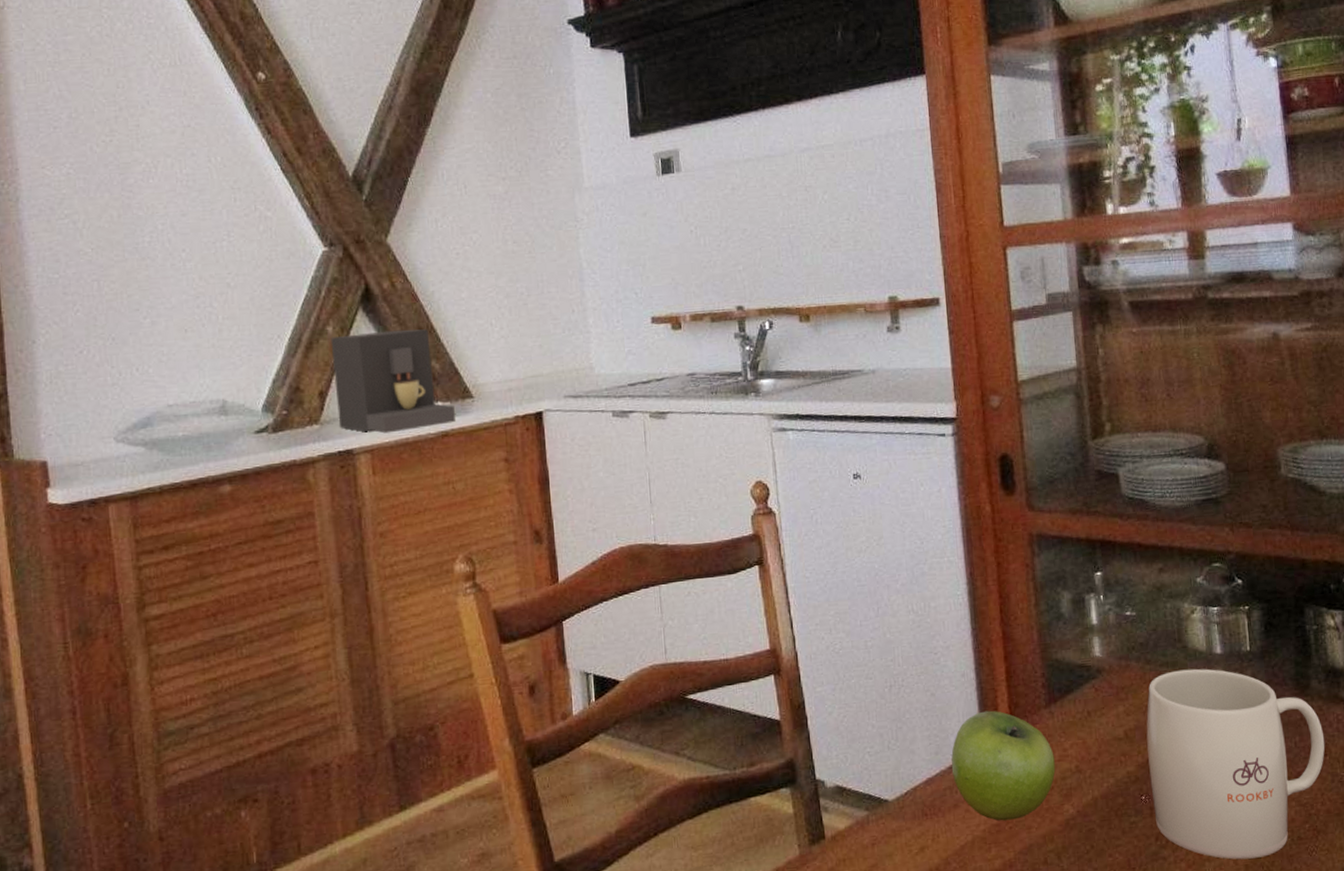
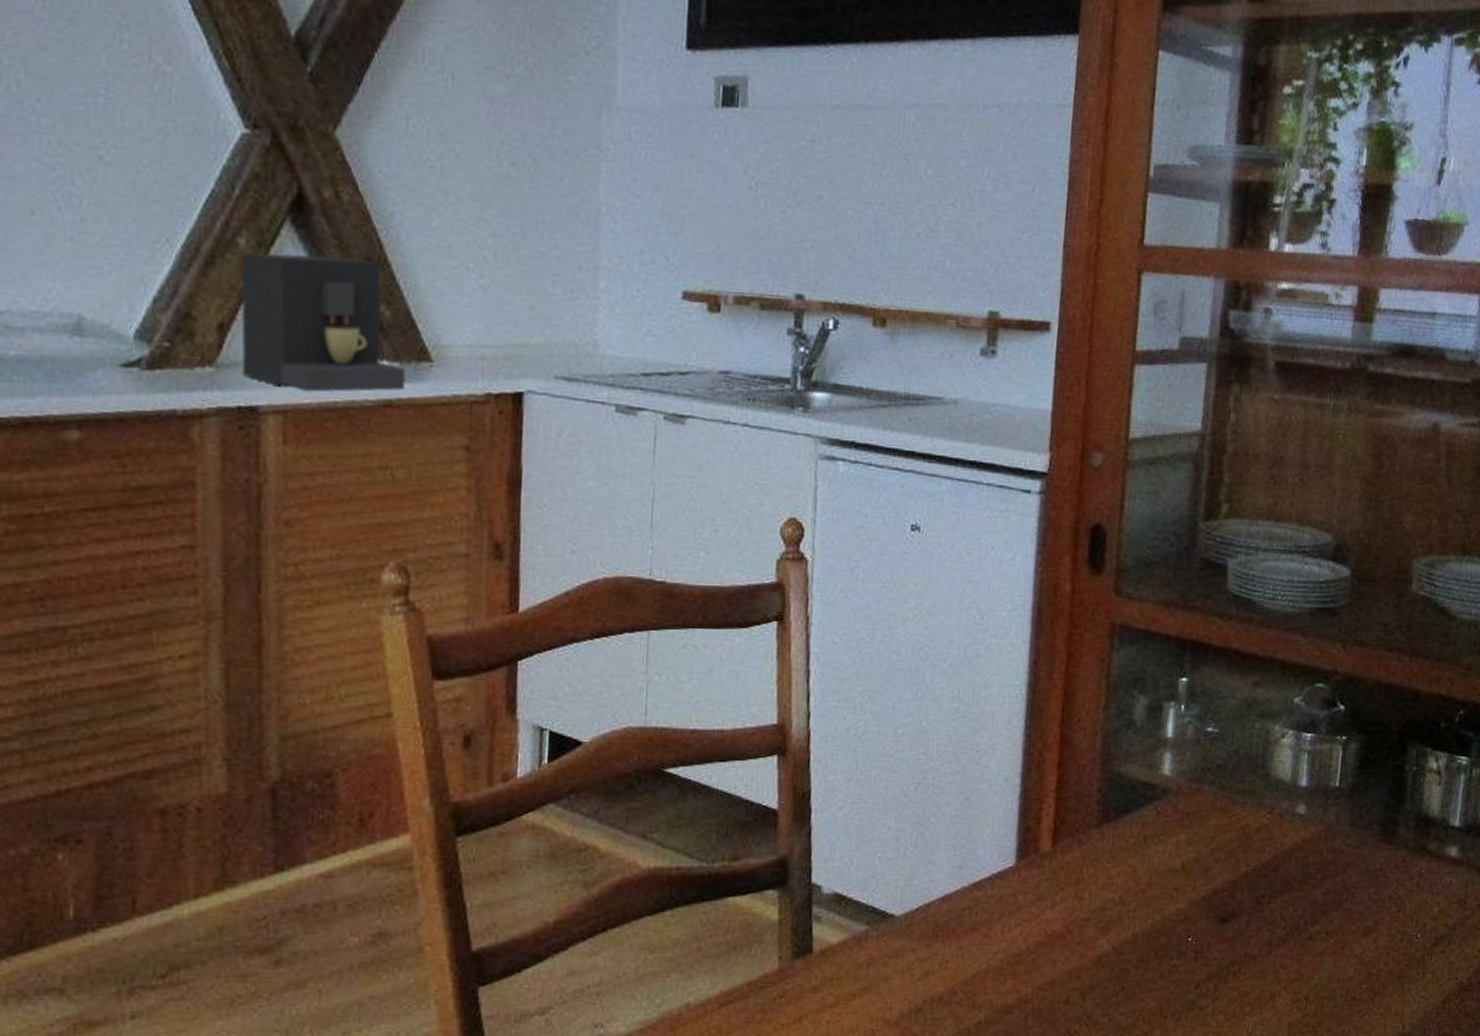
fruit: present [951,710,1056,821] -> none [975,824,1097,951]
mug: present [1146,668,1325,860] -> none [1199,800,1402,1017]

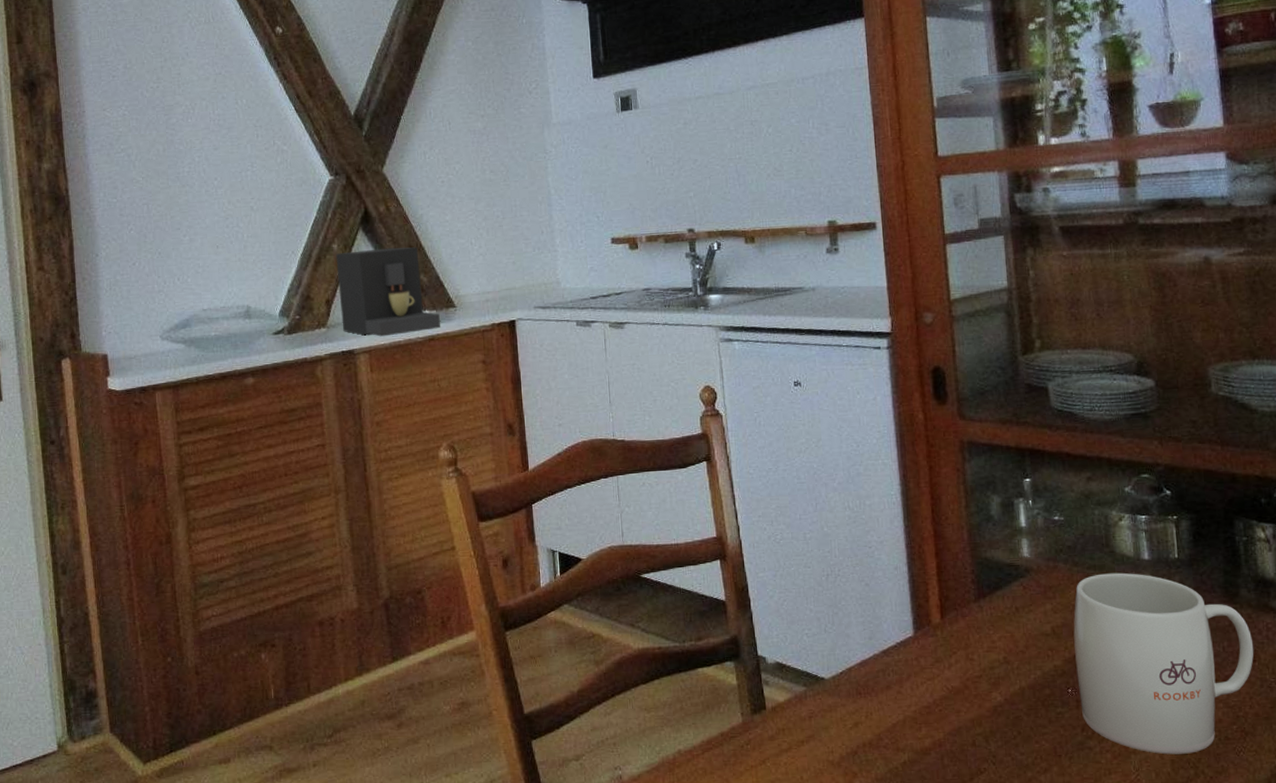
mug: none [1199,800,1402,1017] -> present [1073,572,1254,755]

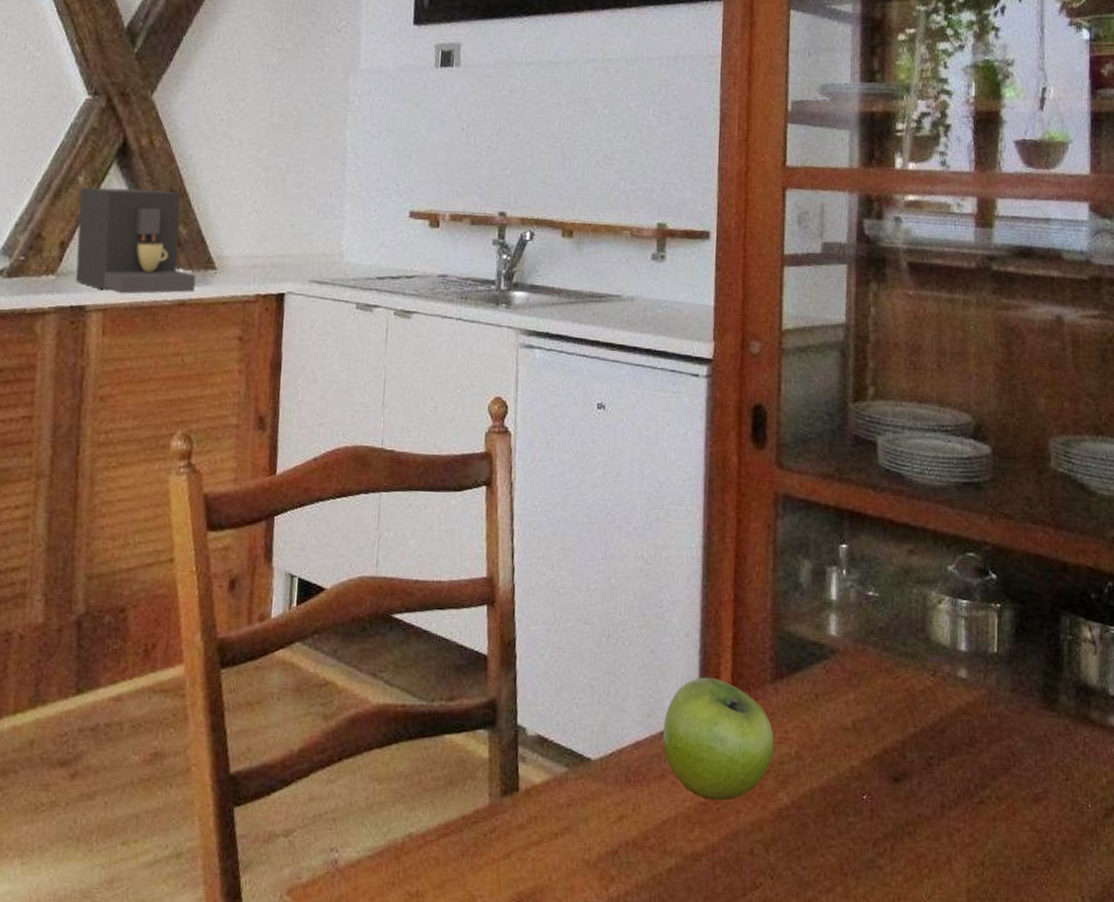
fruit: none [884,602,984,704] -> present [662,677,774,801]
mug: present [1073,572,1254,755] -> none [874,662,1068,883]

